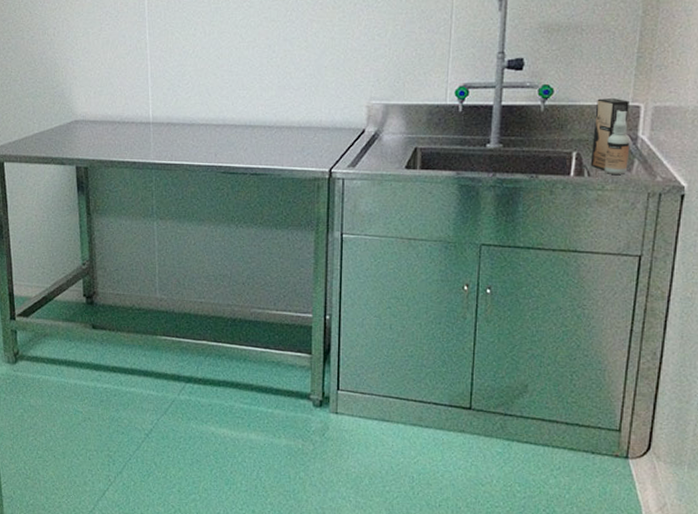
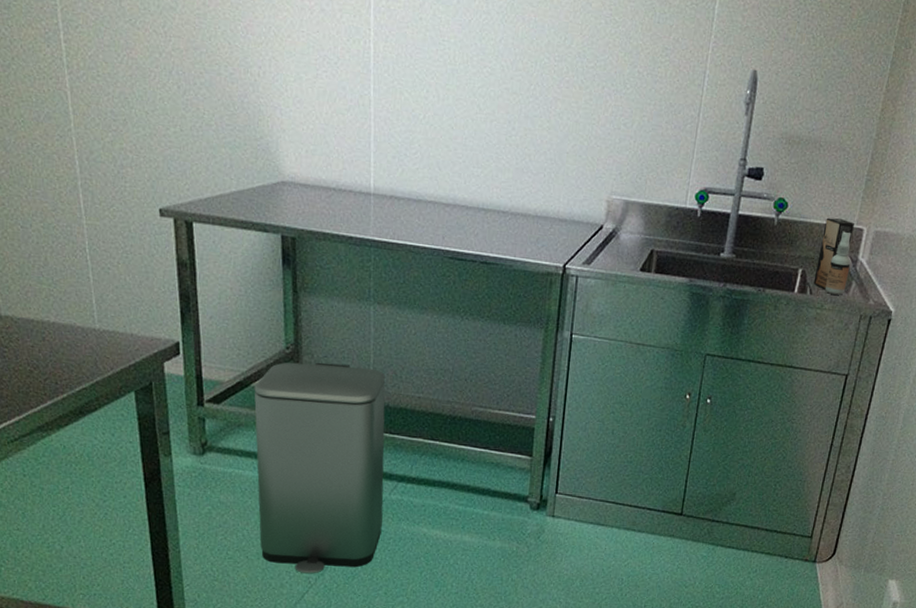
pedal bin: none [56,275,174,472] -> present [254,362,386,574]

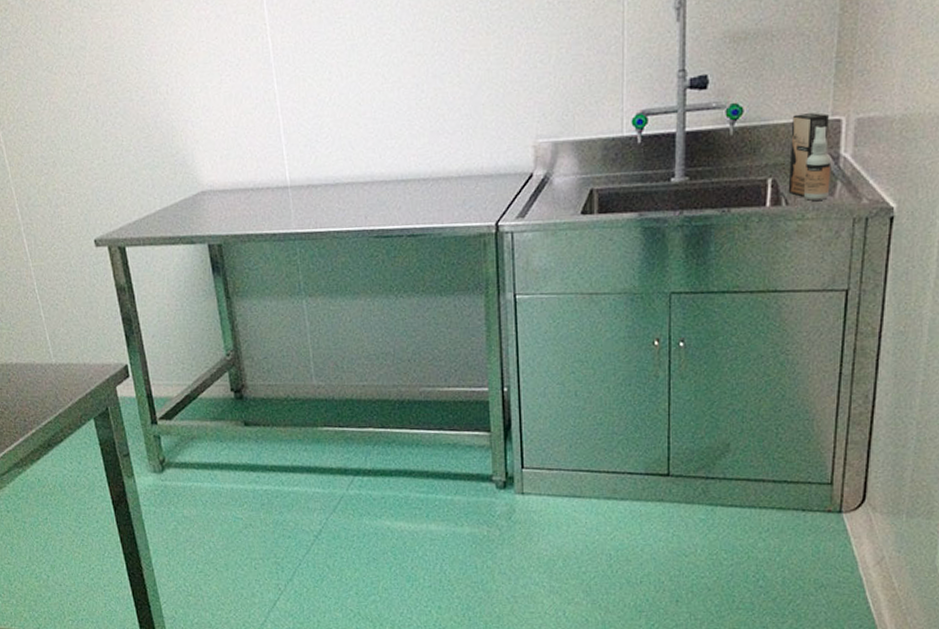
pedal bin: present [254,362,386,574] -> none [201,363,345,580]

